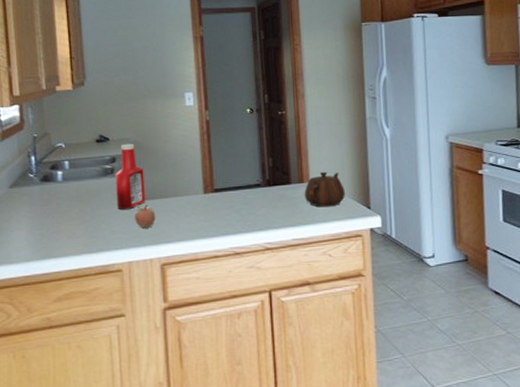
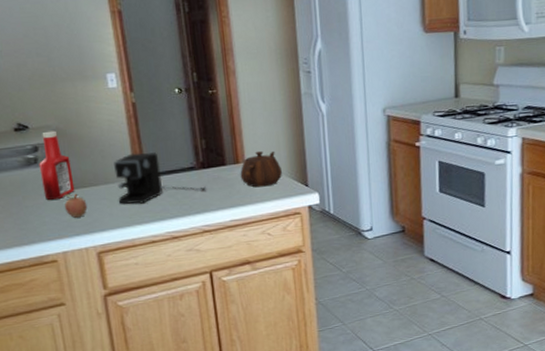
coffee maker: none [184,168,271,218] -> present [114,152,207,204]

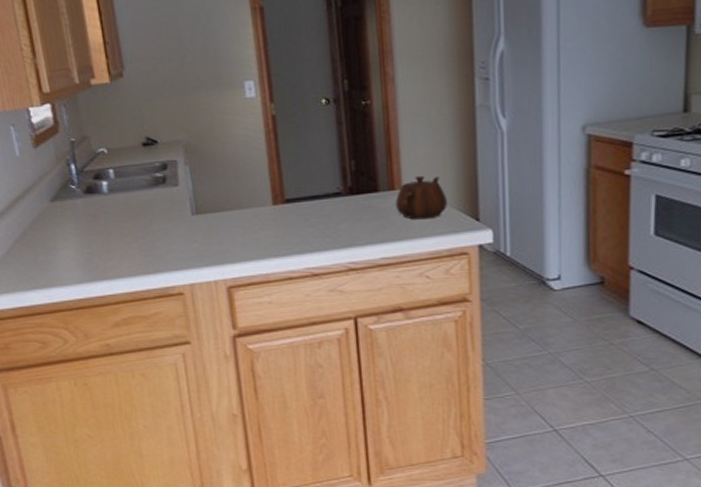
ketchup bottle: present [39,130,75,200] -> none [167,146,205,225]
fruit: present [64,193,88,218] -> none [193,218,218,246]
coffee maker: present [114,152,207,204] -> none [249,174,355,234]

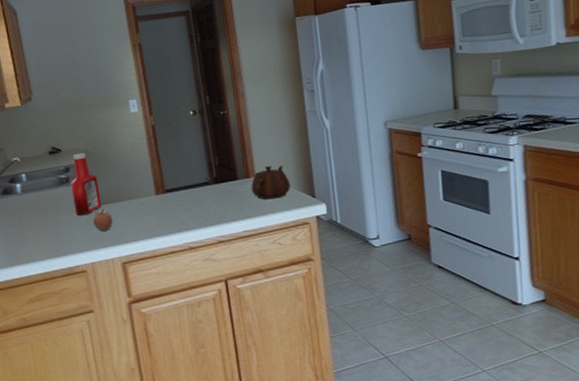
ketchup bottle: none [167,146,205,225] -> present [70,152,102,215]
fruit: none [193,218,218,246] -> present [92,209,113,231]

